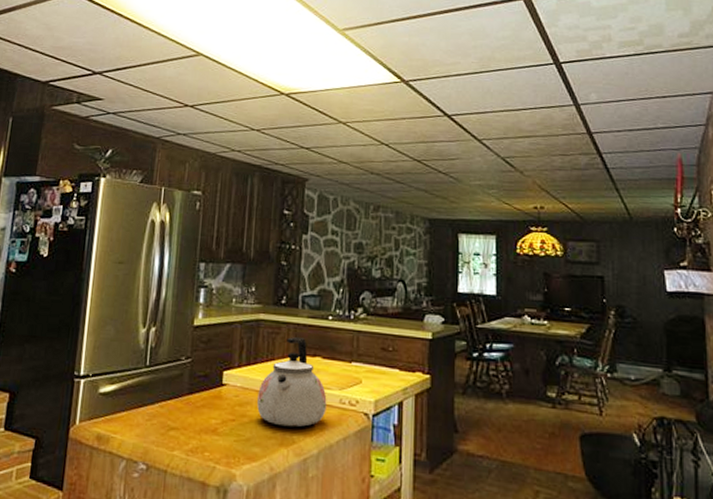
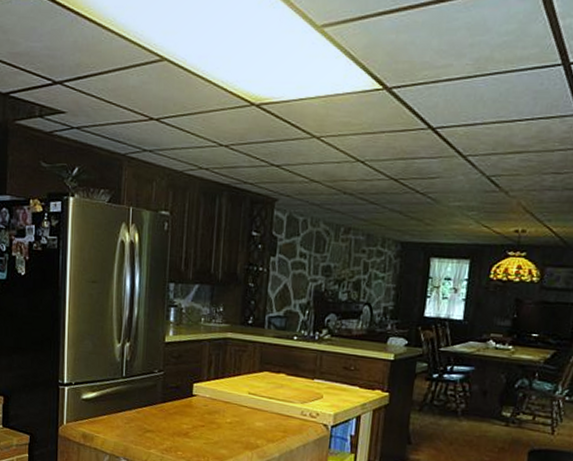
kettle: present [257,337,327,427] -> none [224,355,290,434]

